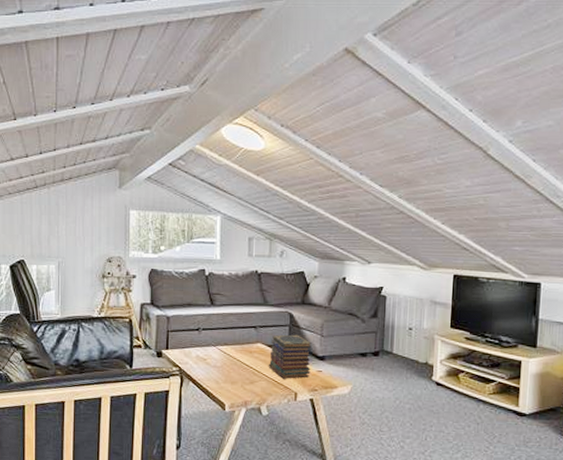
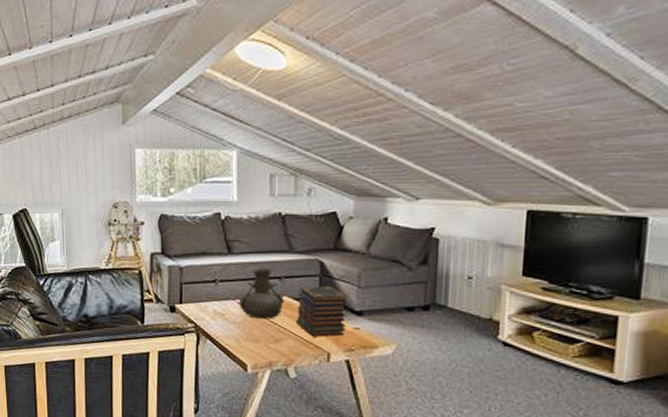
vase: none [218,317,260,363] -> present [238,267,285,319]

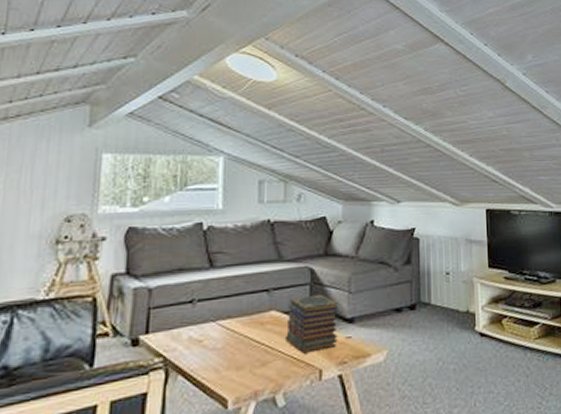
vase: present [238,267,285,319] -> none [219,279,273,341]

